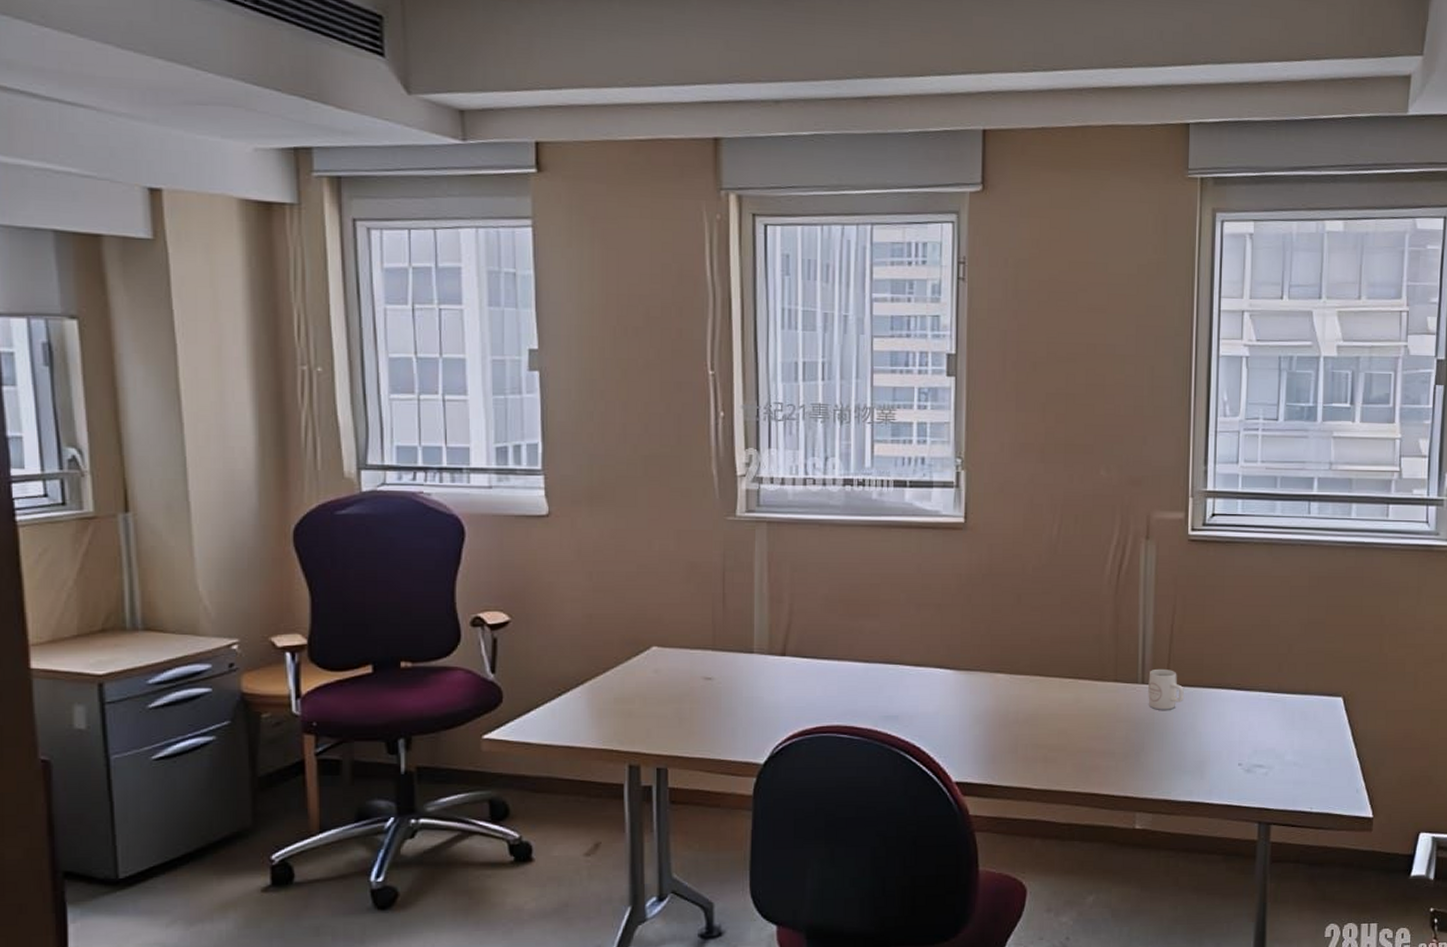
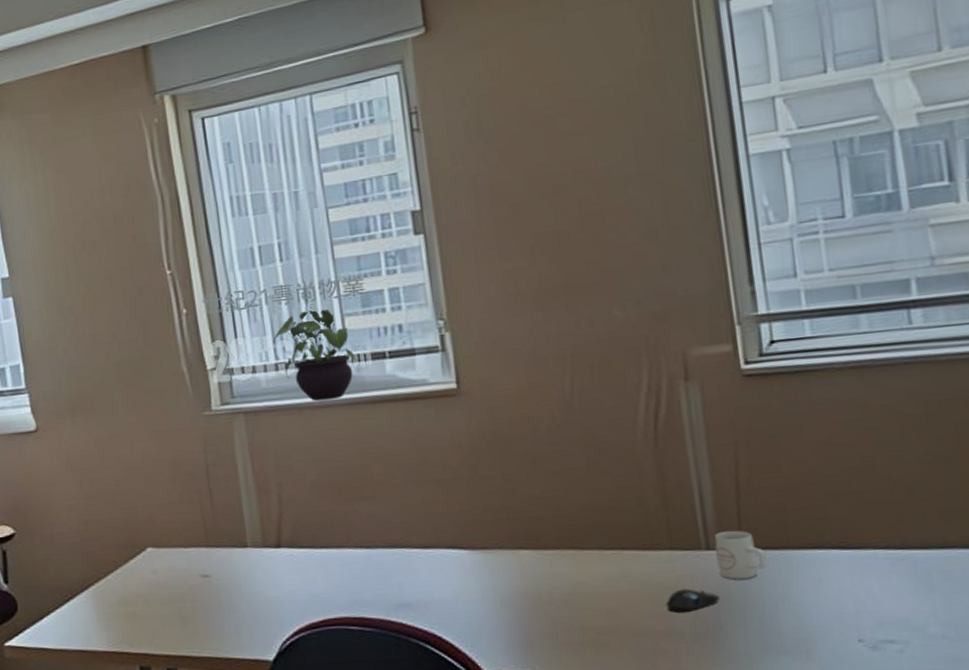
potted plant: none [804,425,879,520] -> present [272,303,356,402]
computer mouse: none [1105,715,1146,735] -> present [666,588,720,613]

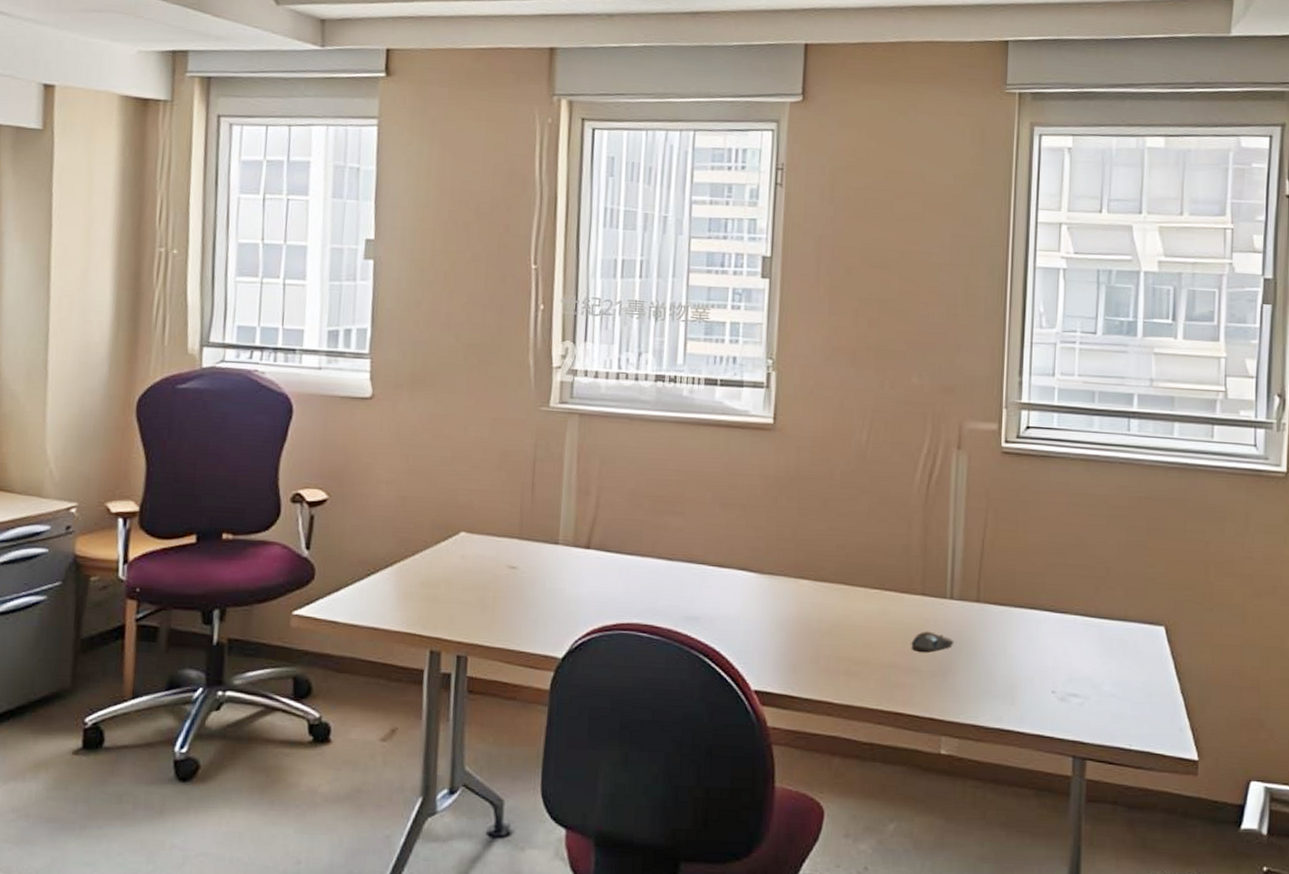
potted plant: present [272,303,356,402] -> none [618,322,691,416]
mug: present [714,530,767,580] -> none [956,584,995,629]

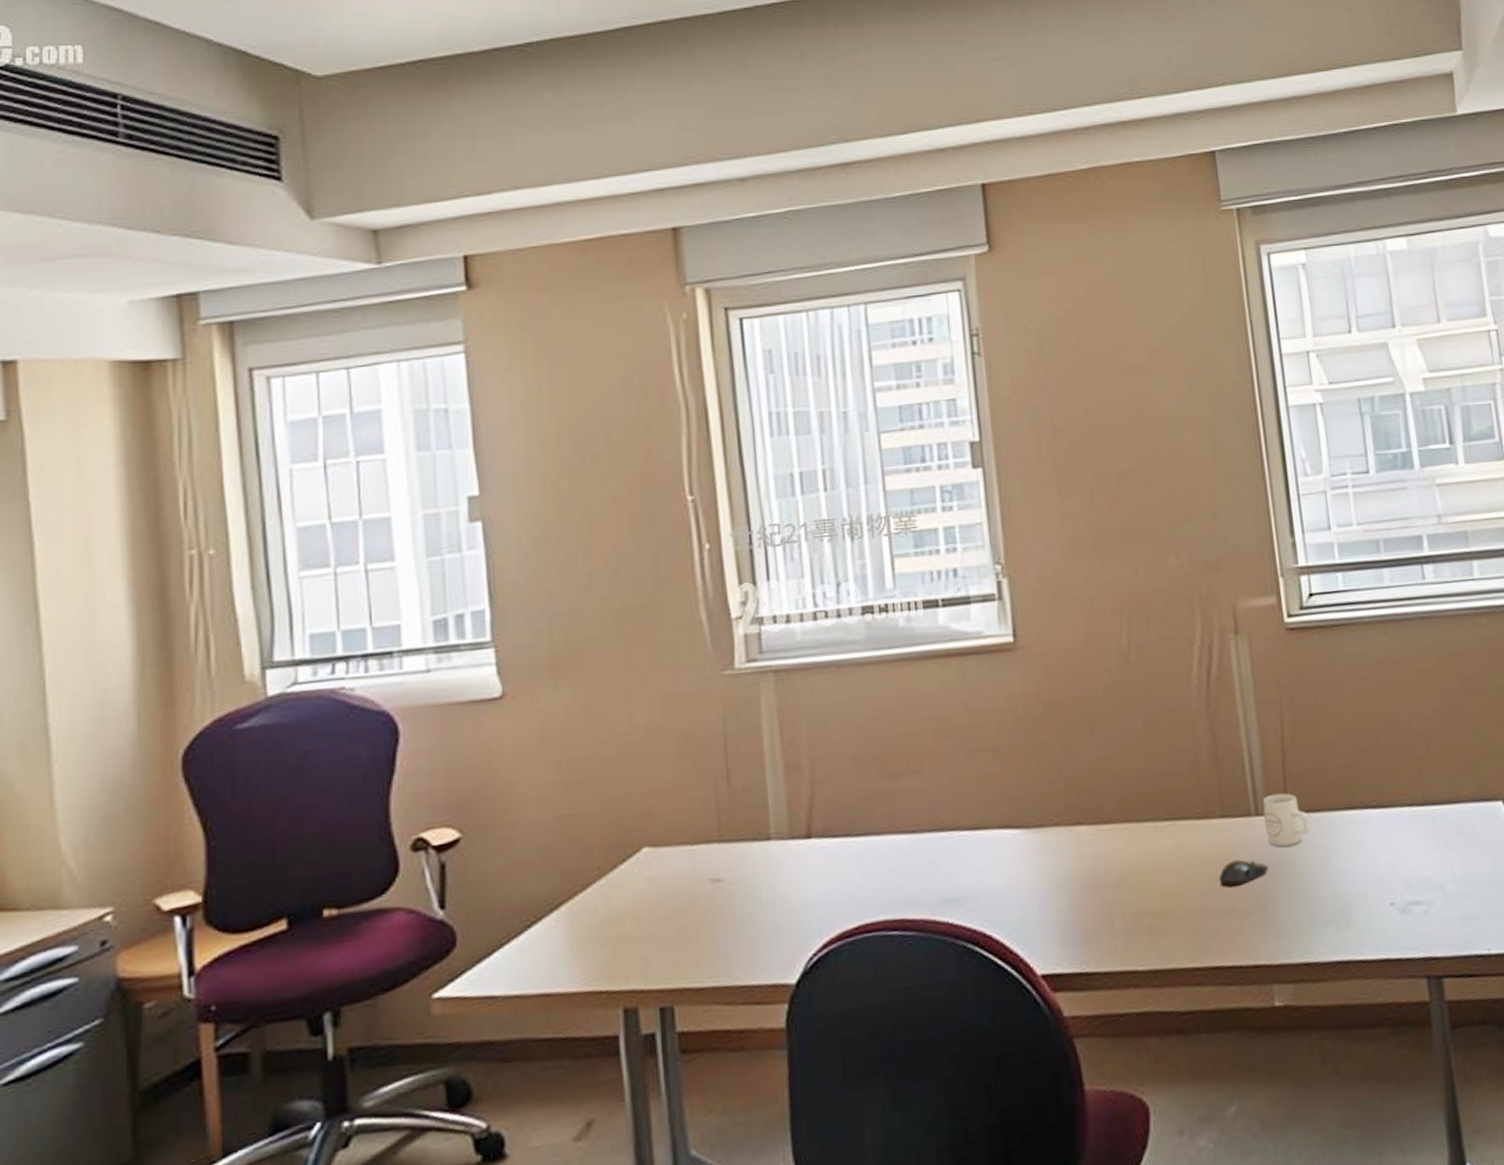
mug: none [956,584,995,629] -> present [1262,793,1310,847]

